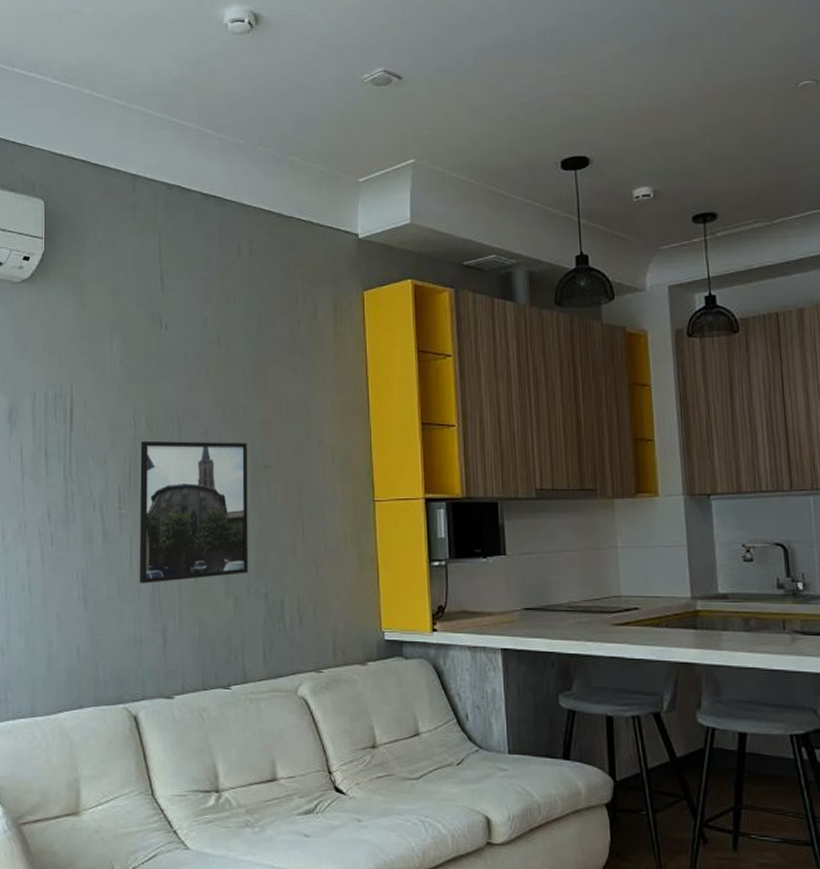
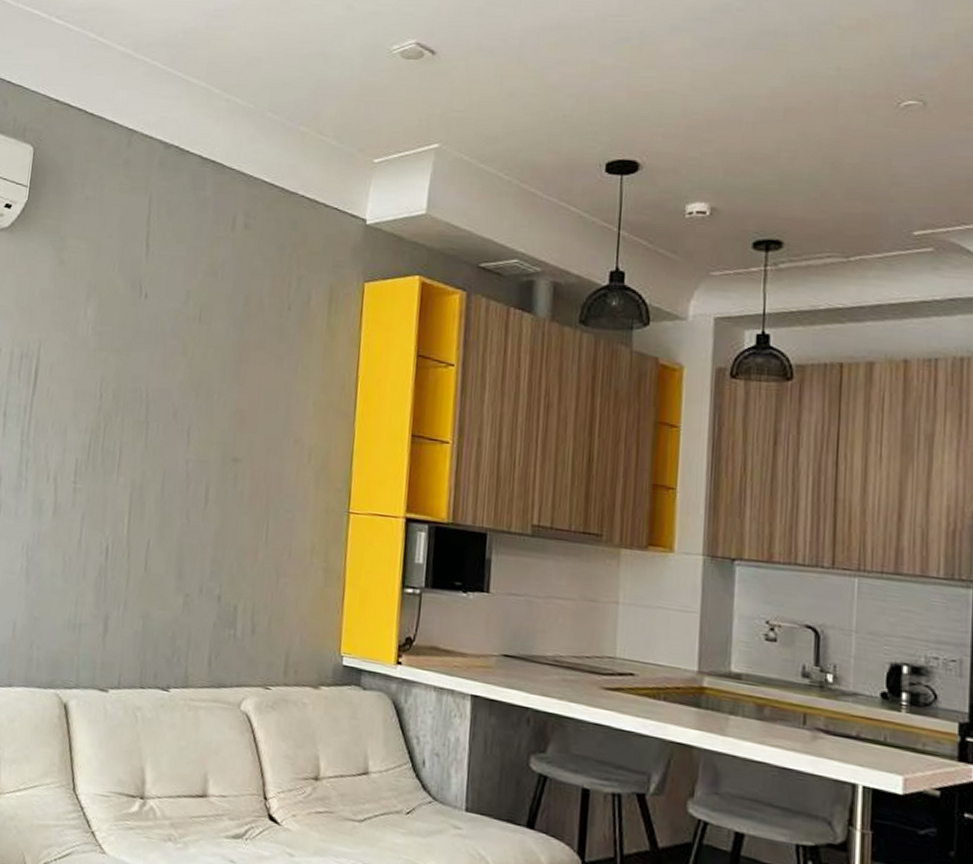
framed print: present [139,441,248,583] -> none [86,415,218,572]

